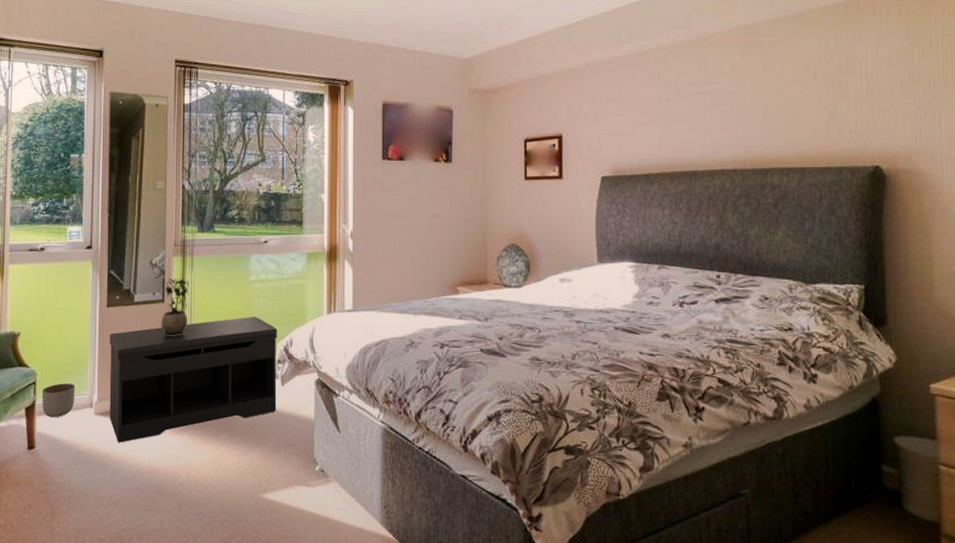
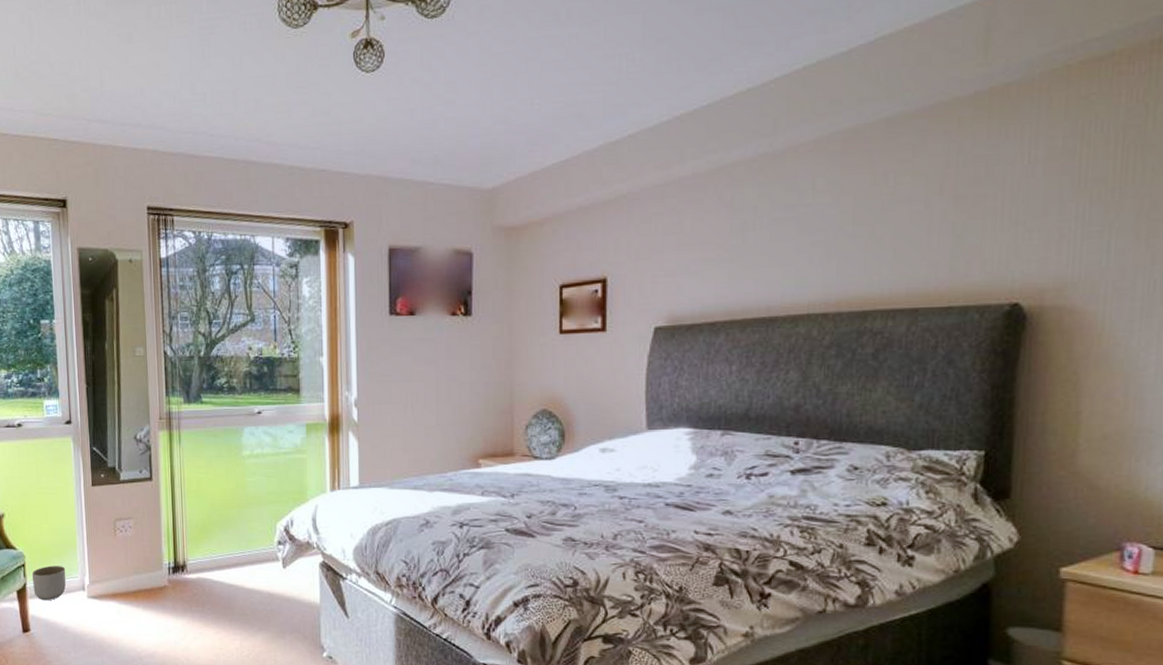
bench: present [109,316,277,443] -> none [97,494,279,627]
potted plant: present [161,274,190,337] -> none [150,450,179,518]

